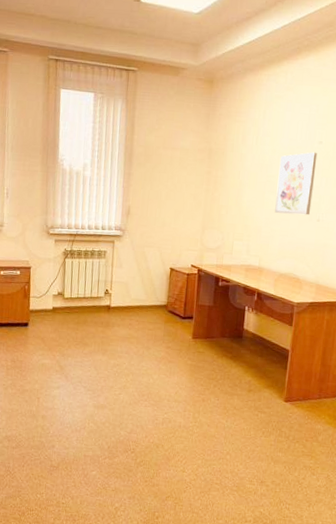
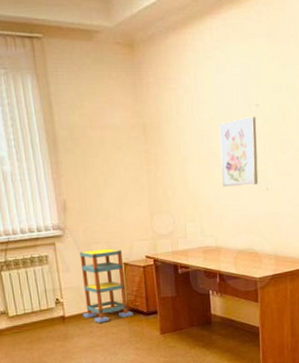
shelving unit: none [126,252,171,318] -> present [79,248,133,323]

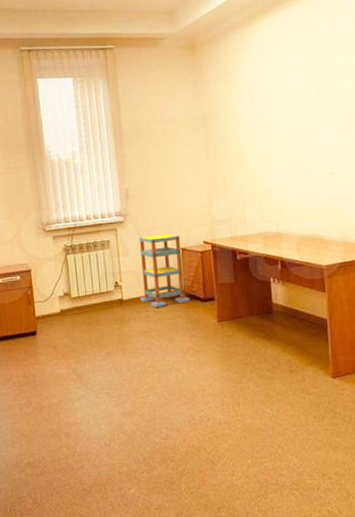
wall art: present [219,116,259,187] -> none [279,102,323,172]

